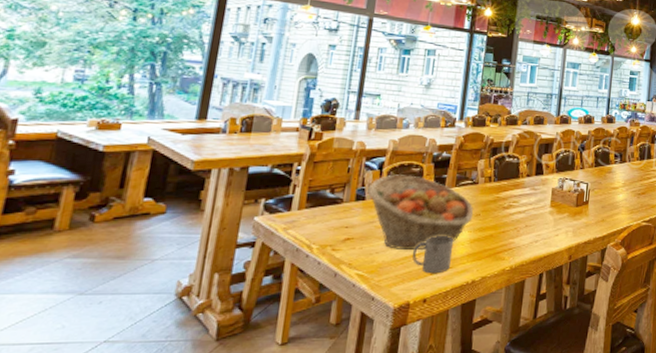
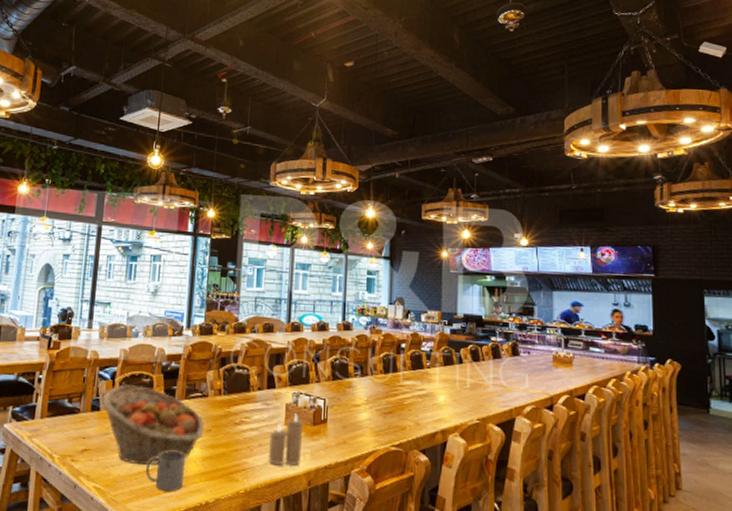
candle: none [534,197,568,244] -> present [269,414,304,466]

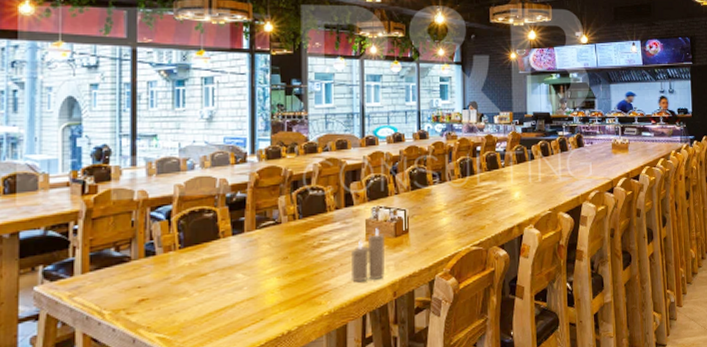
fruit basket: present [102,385,205,465] -> none [157,222,280,306]
mug: present [146,451,185,492] -> none [218,285,261,329]

